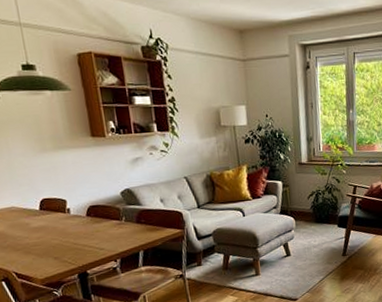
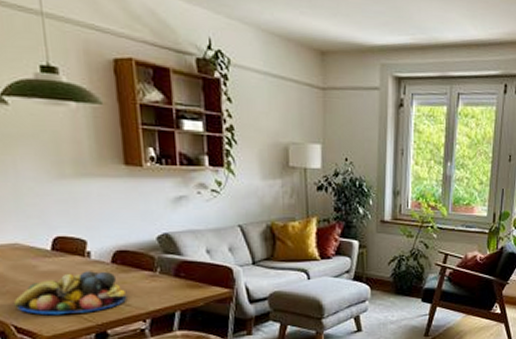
fruit bowl: none [13,224,101,263] -> present [13,271,127,316]

